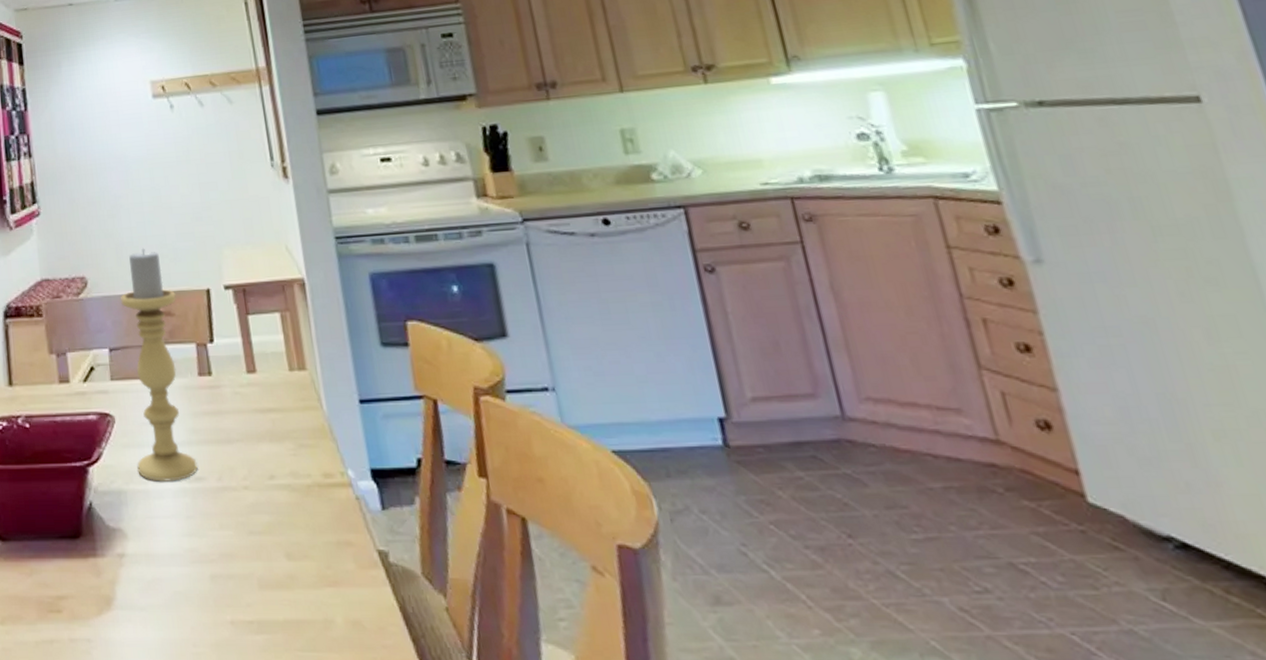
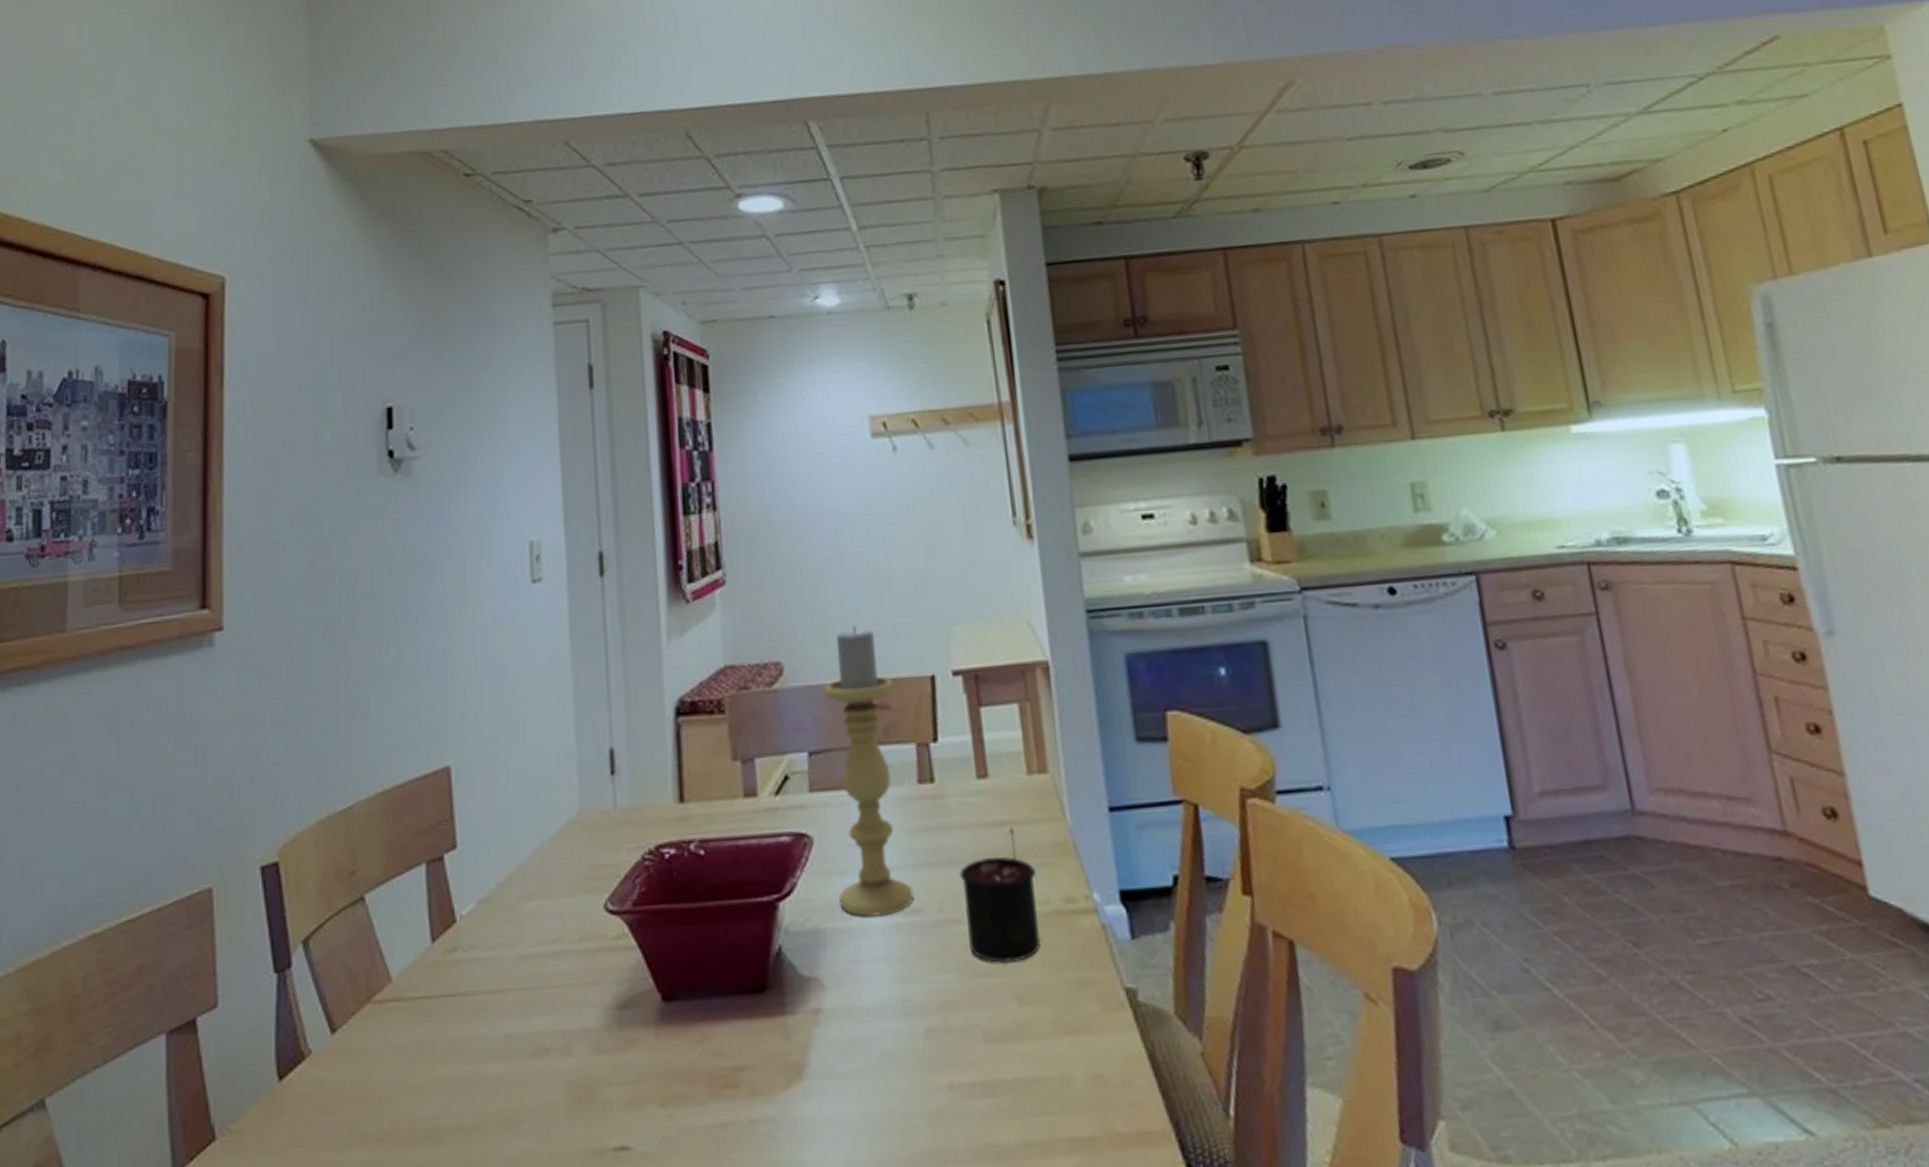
candle: none [235,414,304,524] -> present [959,828,1040,963]

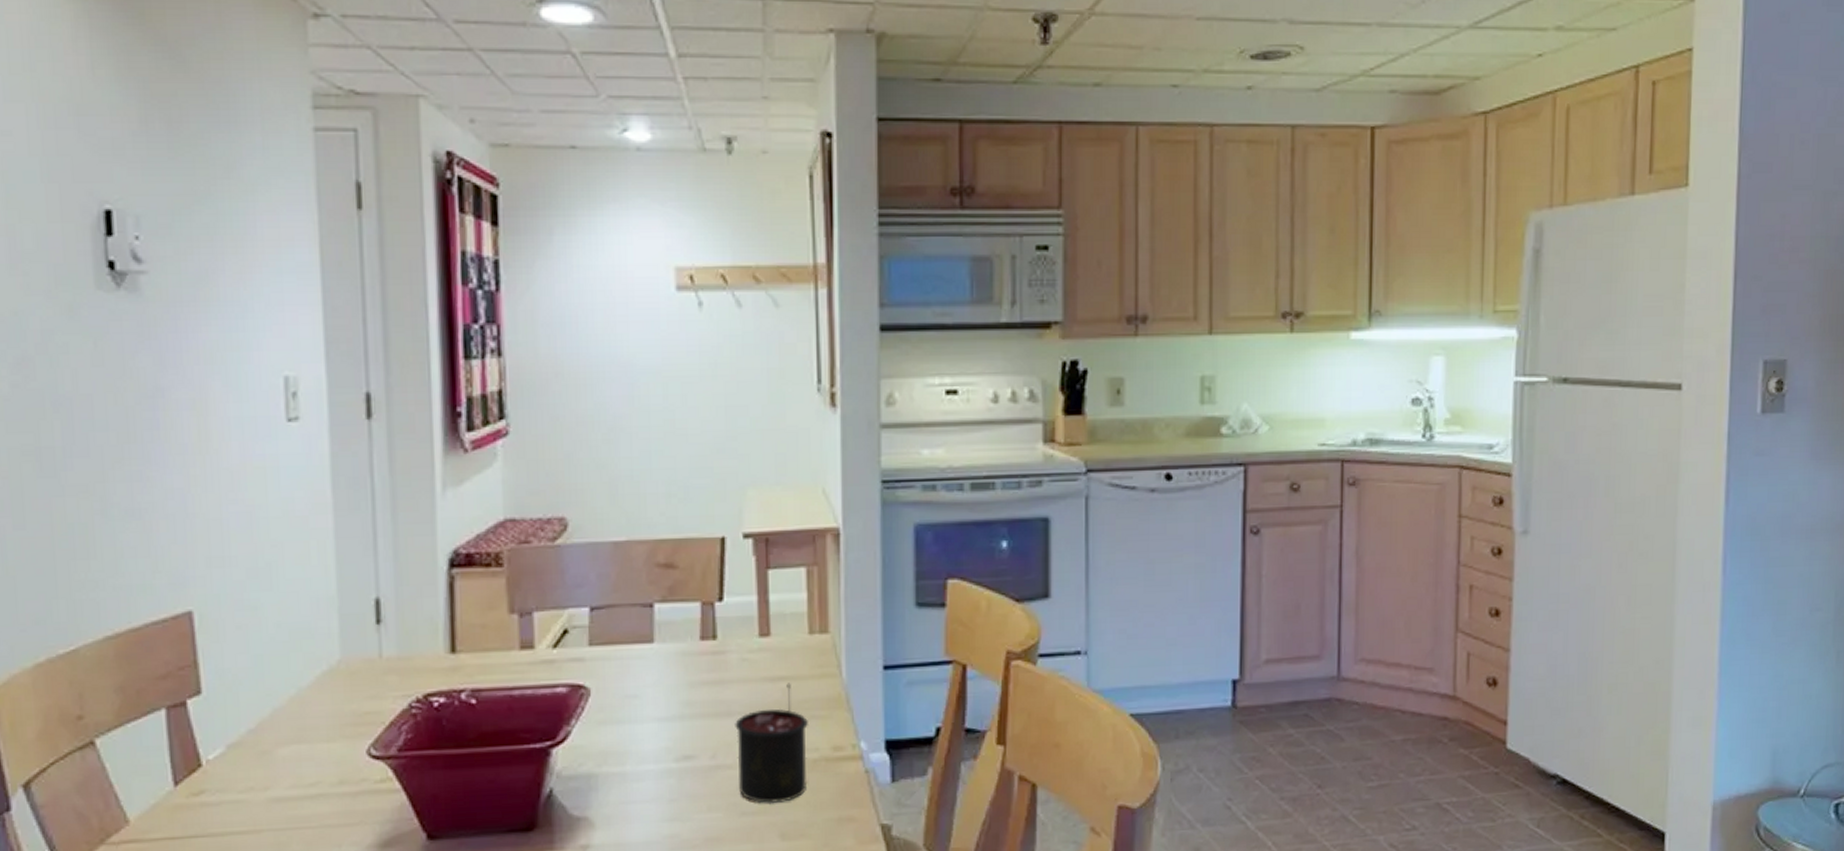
candle holder: present [825,626,914,917] -> none [611,485,689,762]

